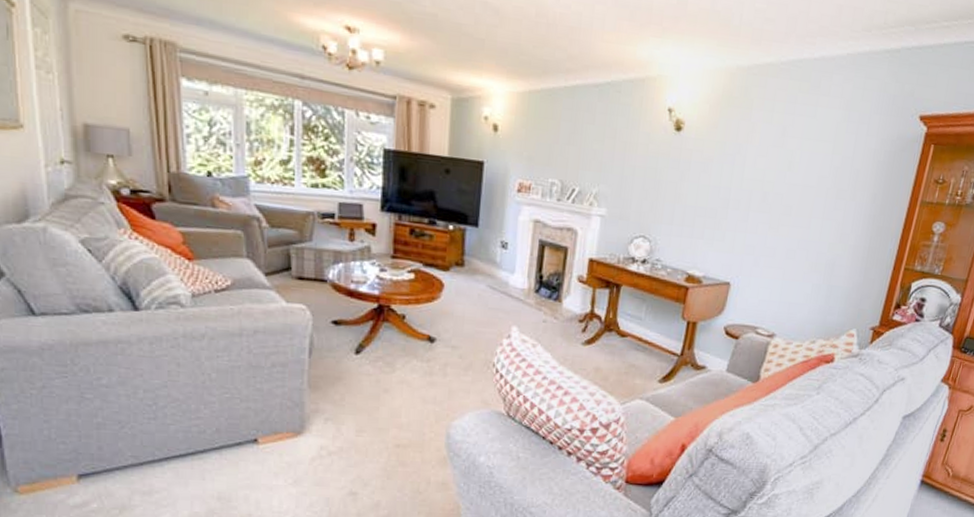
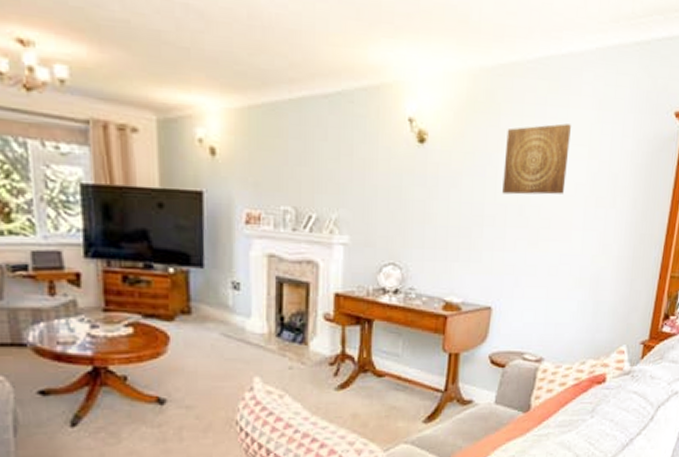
wall art: none [748,120,818,185] -> present [502,123,571,195]

